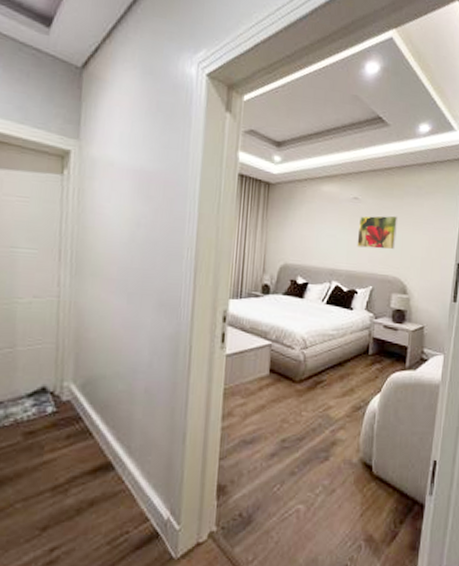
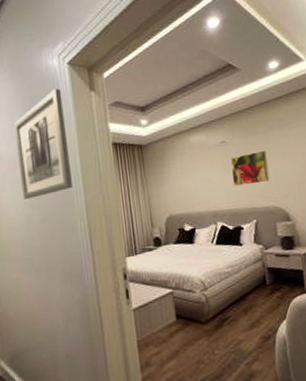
wall art: none [129,100,194,216] -> present [14,88,72,199]

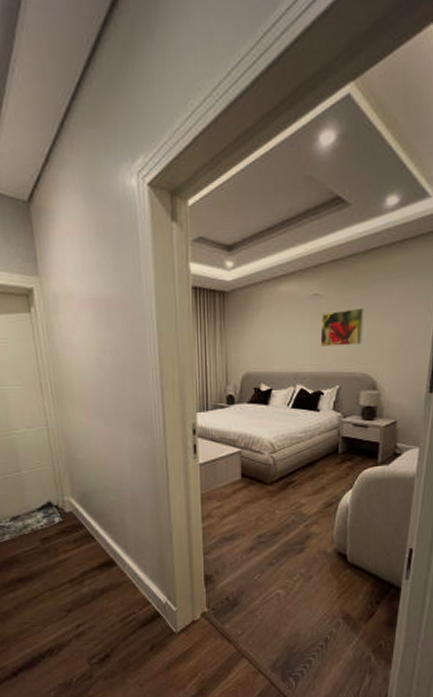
wall art: present [14,88,72,199] -> none [86,216,146,343]

